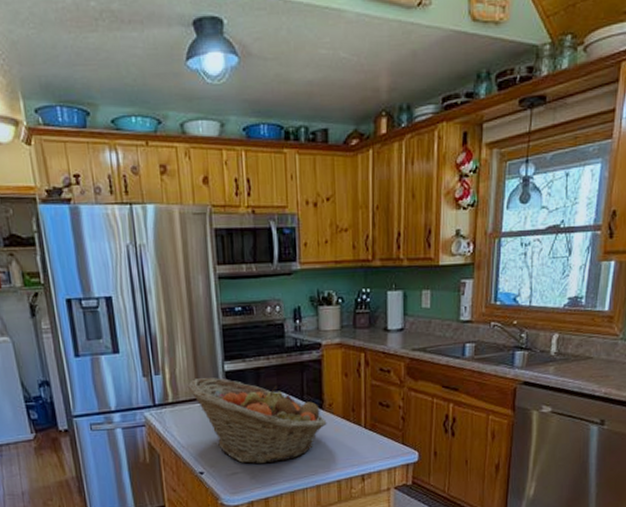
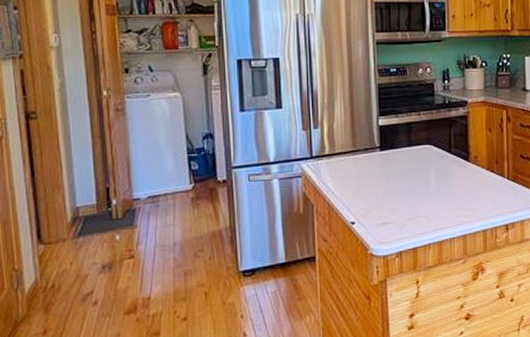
fruit basket: present [187,377,327,464] -> none [343,131,473,214]

